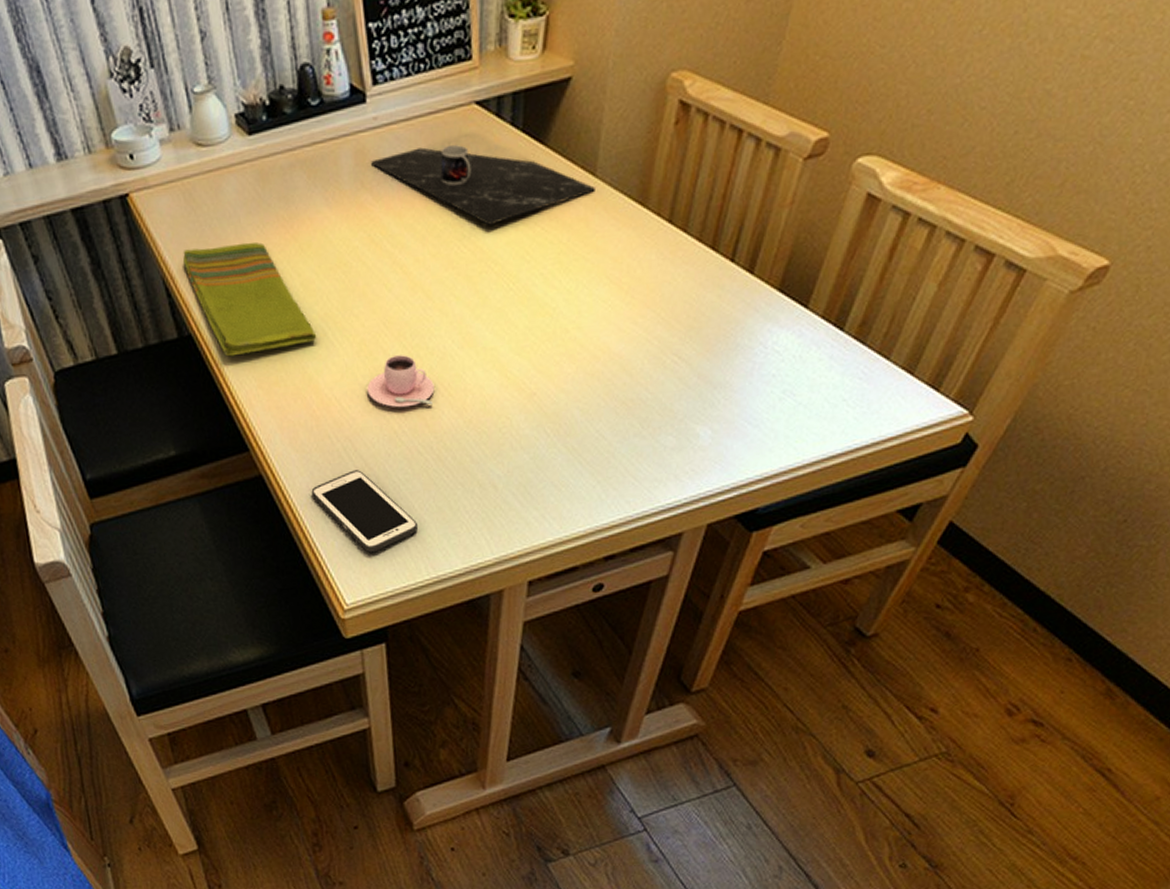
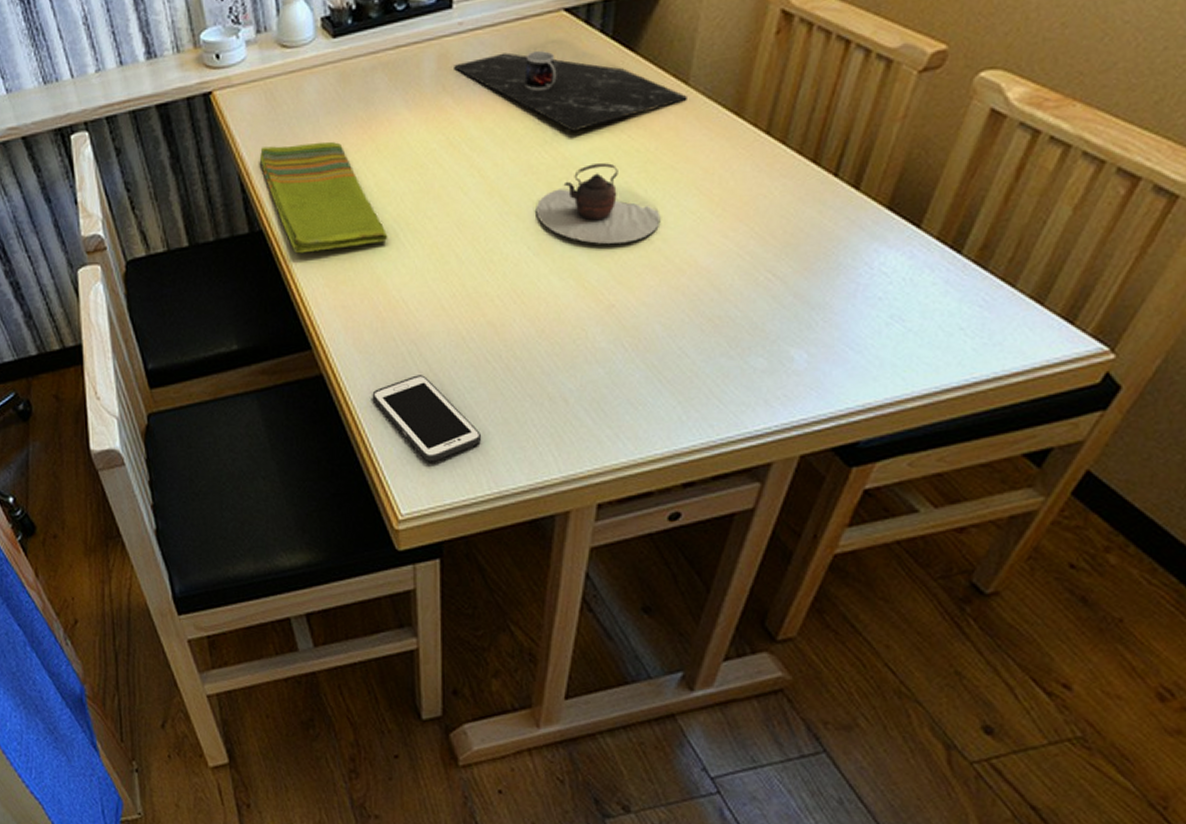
teacup: present [367,355,435,408] -> none [436,259,507,313]
teapot: none [457,255,575,335] -> present [536,163,661,244]

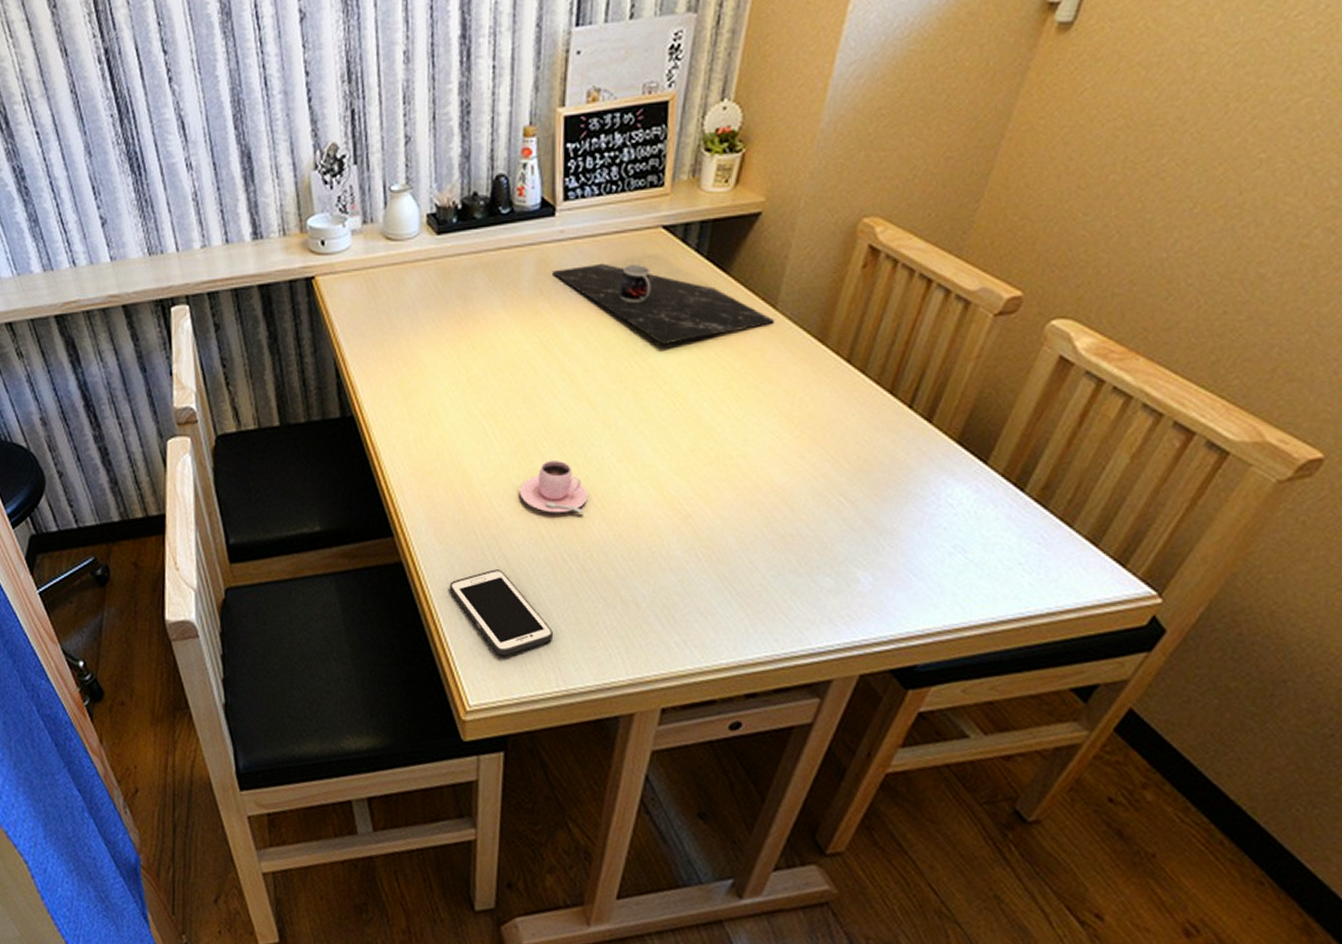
dish towel: present [259,141,388,254] -> none [356,334,477,442]
teacup: none [436,259,507,313] -> present [519,460,588,514]
teapot: present [536,163,661,244] -> none [621,377,741,456]

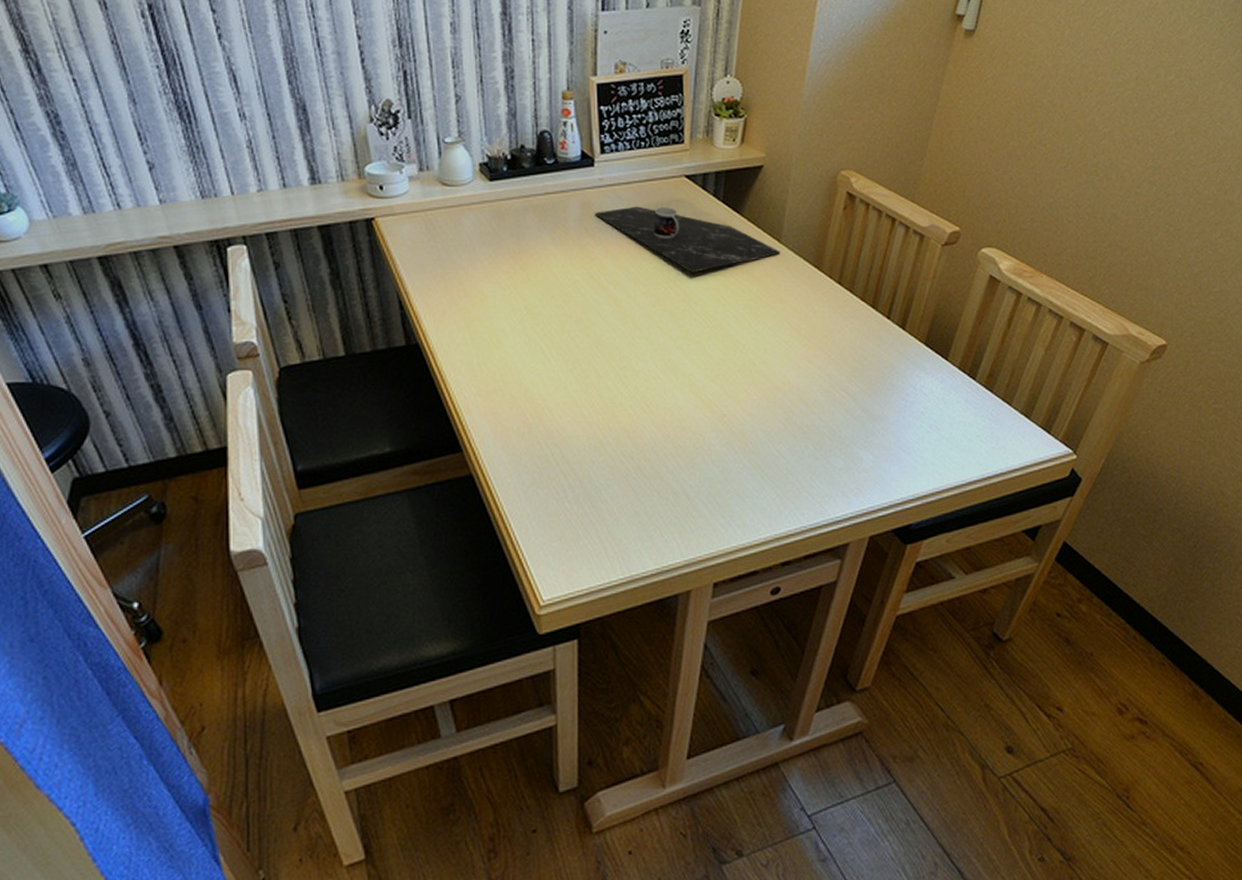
cell phone: present [449,569,554,656] -> none [518,474,616,552]
teacup: present [519,460,588,514] -> none [577,375,638,421]

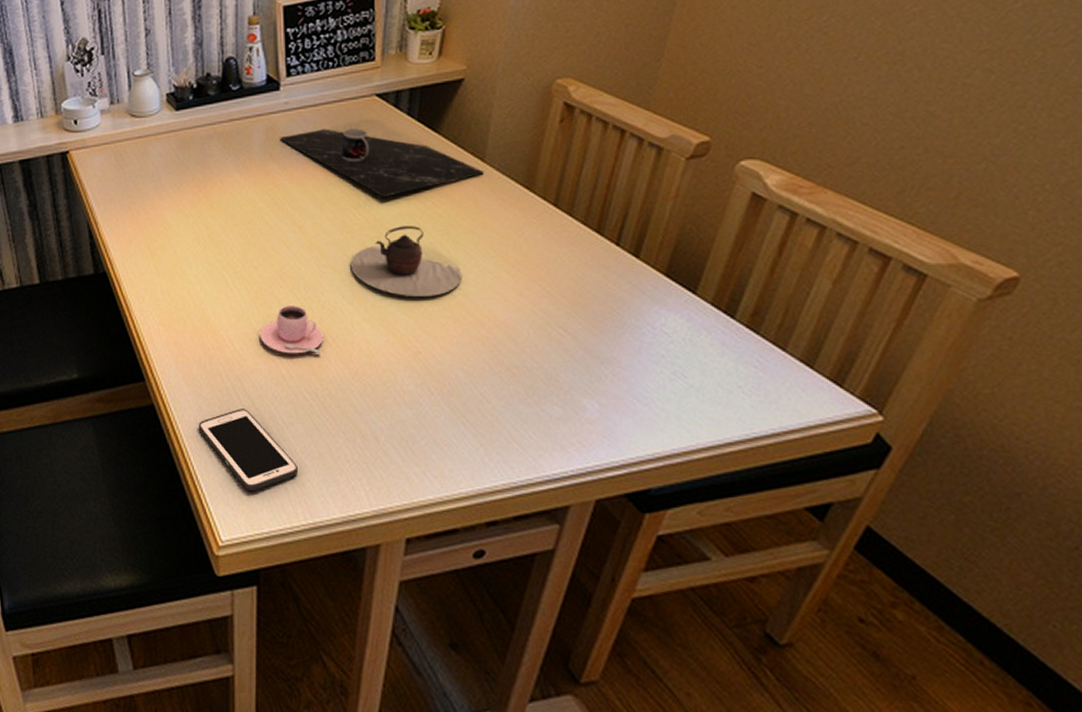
cell phone: none [518,474,616,552] -> present [198,409,299,491]
teacup: none [577,375,638,421] -> present [260,306,323,354]
teapot: none [662,300,761,365] -> present [350,226,462,296]

